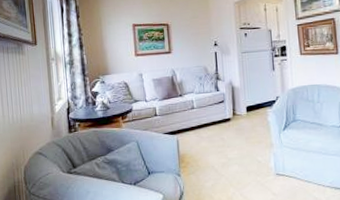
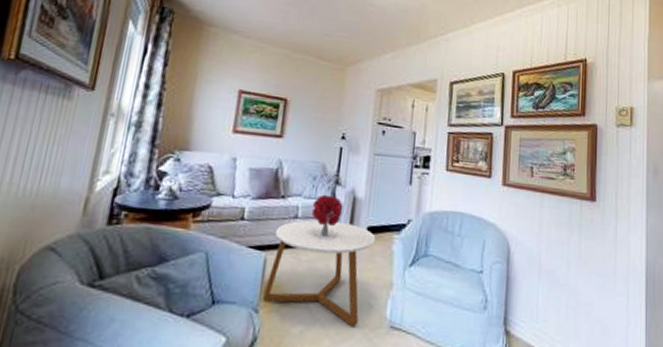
coffee table: none [181,106,254,177] -> present [262,219,376,326]
bouquet: none [202,88,226,119] -> present [311,194,343,238]

